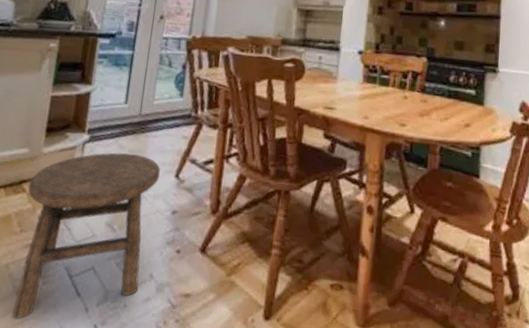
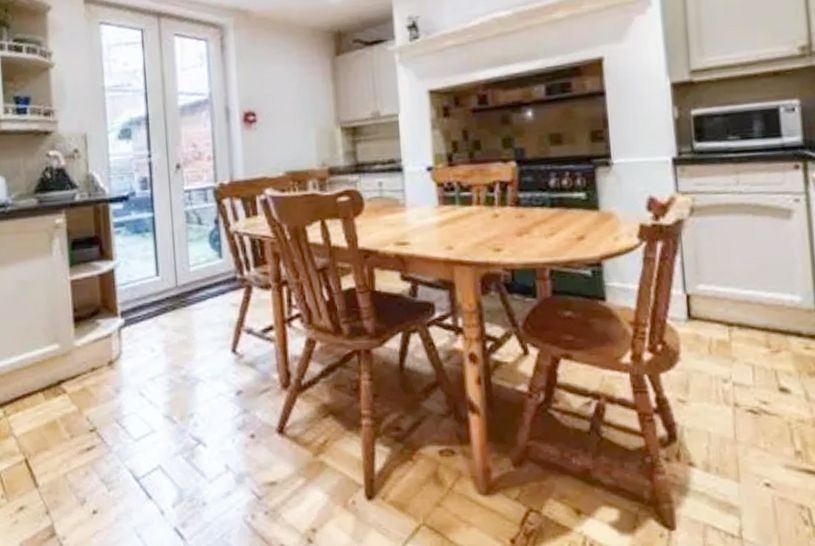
stool: present [12,152,160,319] -> none [67,333,215,532]

